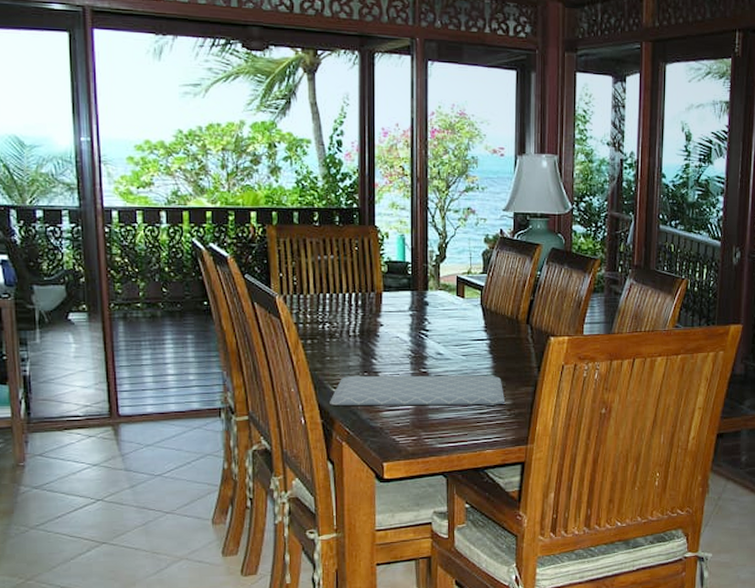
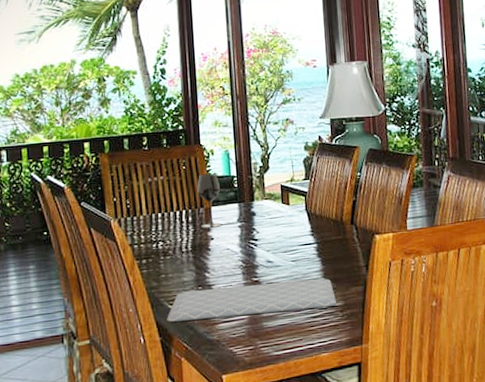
wineglass: none [369,257,393,314] -> present [197,173,222,228]

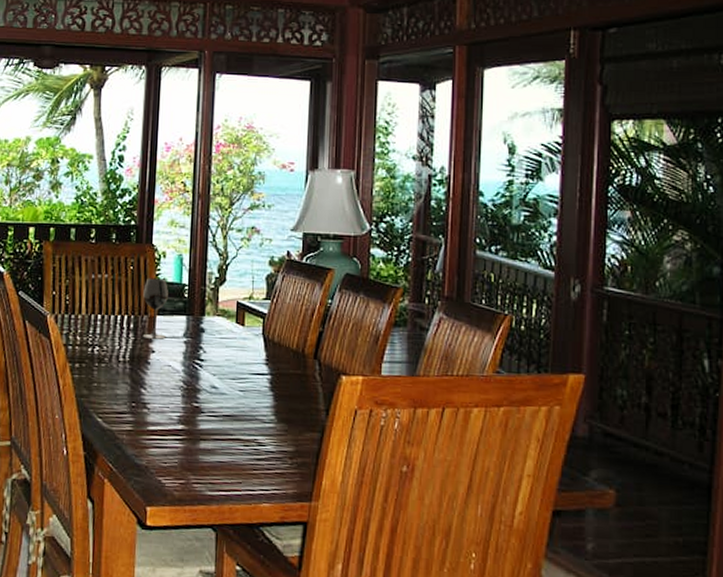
placemat: present [167,278,337,323] -> none [94,406,287,452]

